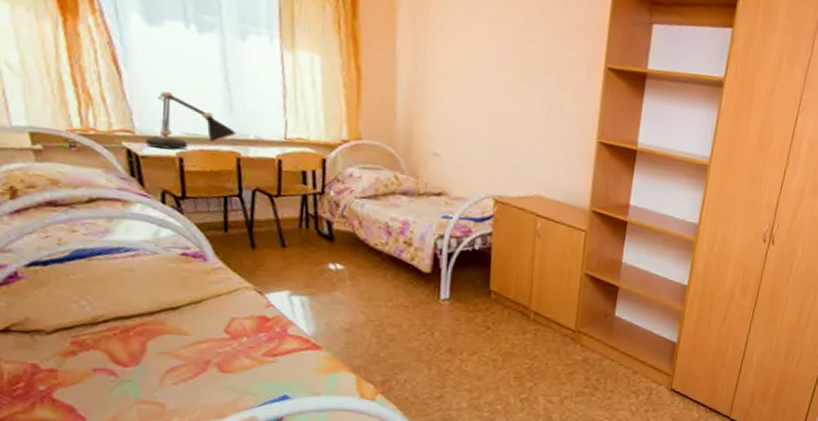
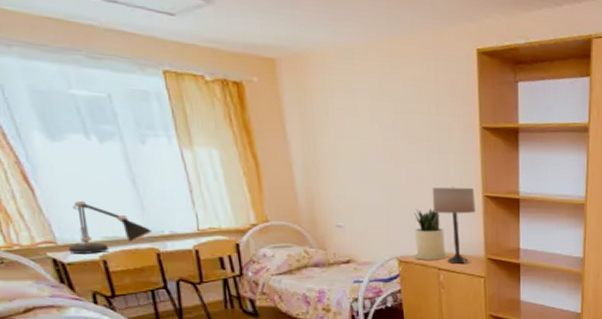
planter: none [512,146,551,206] -> present [414,208,449,260]
table lamp: none [540,126,589,214] -> present [432,187,476,264]

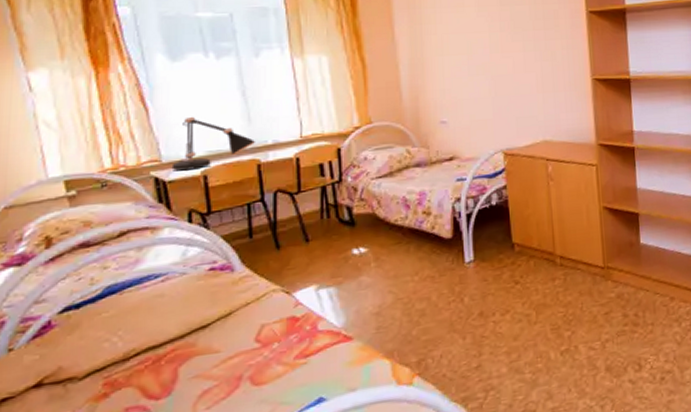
planter: present [414,208,449,260] -> none [520,96,558,152]
table lamp: present [432,187,476,264] -> none [538,71,585,153]

